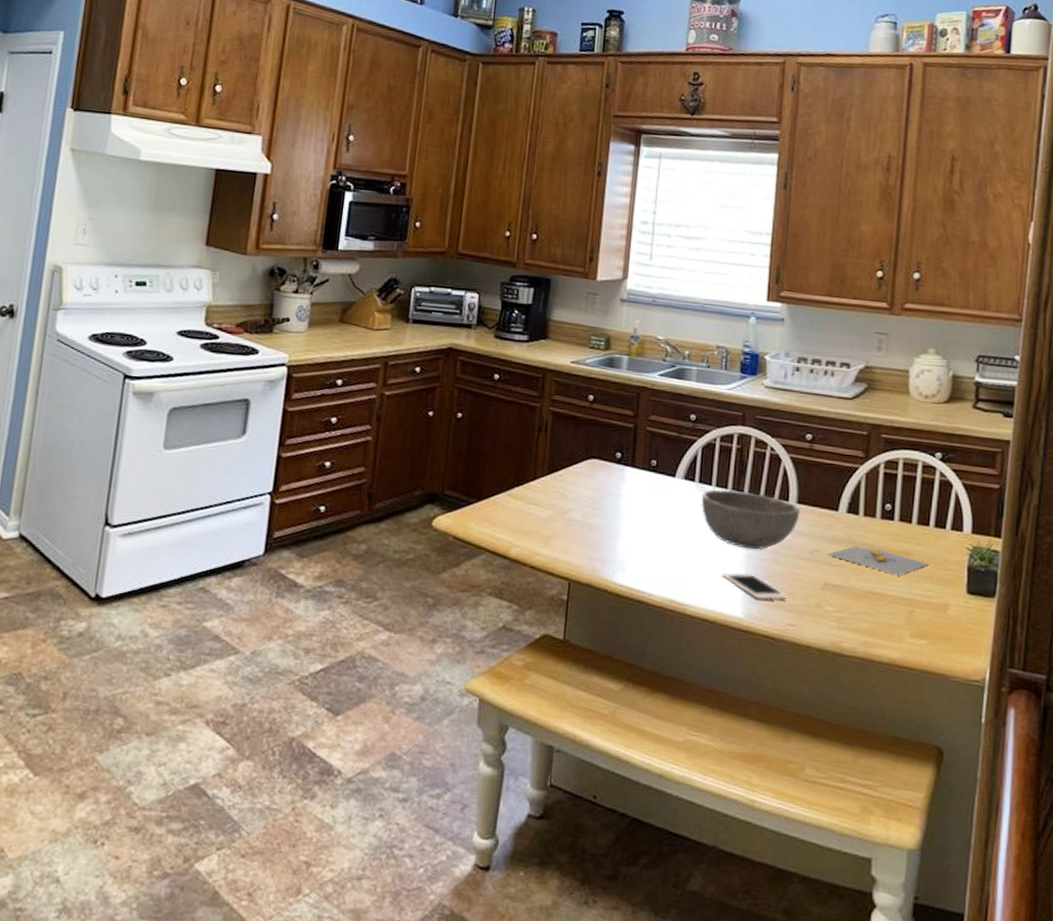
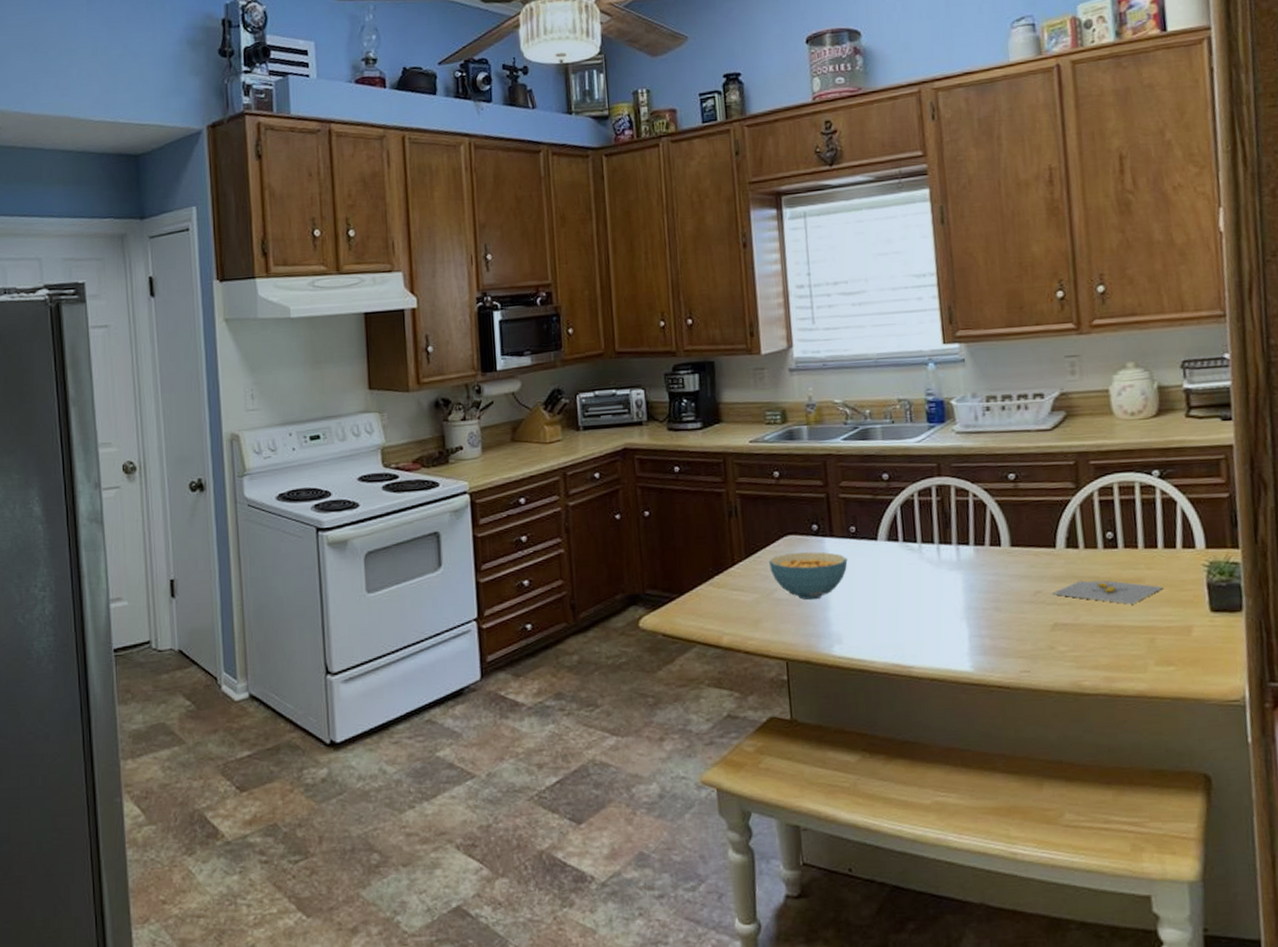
cereal bowl: none [569,476,644,526] -> present [769,551,848,601]
bowl: present [701,489,801,550] -> none [908,543,1016,602]
cell phone: present [722,571,788,600] -> none [943,625,1016,651]

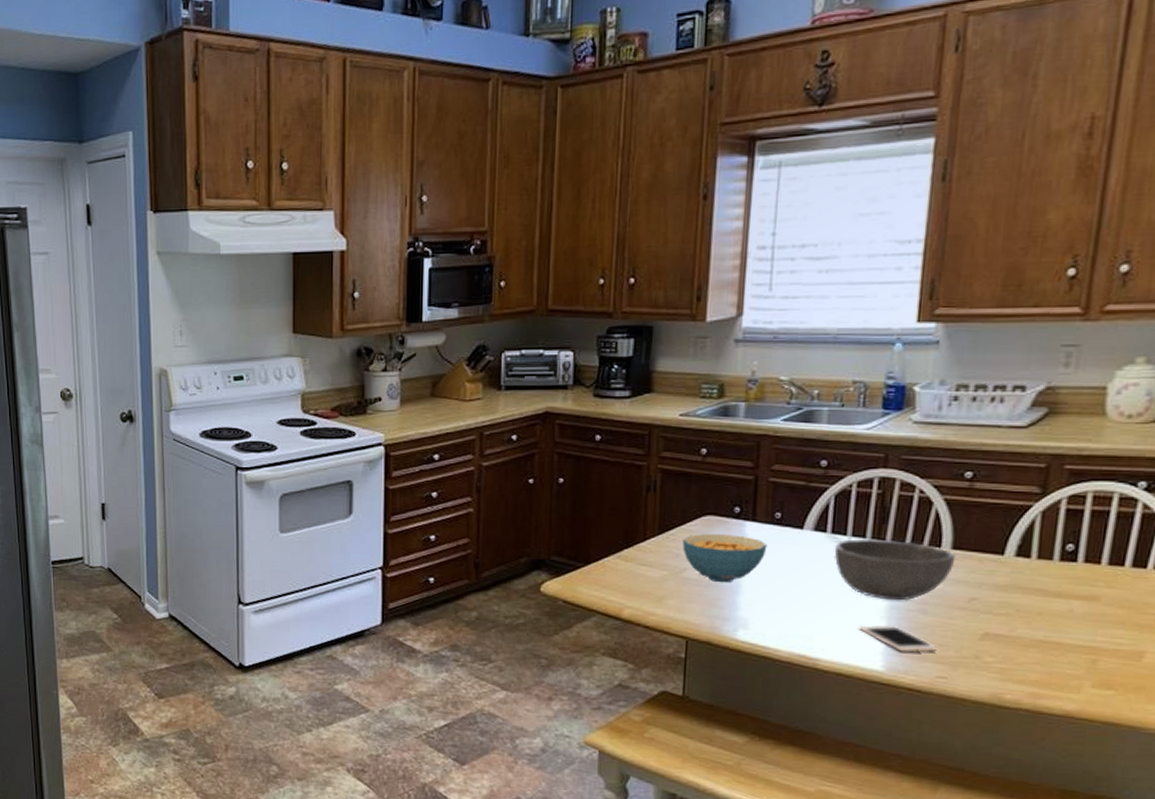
bowl: none [908,543,1016,602] -> present [834,539,956,601]
cell phone: none [943,625,1016,651] -> present [859,624,938,653]
banana: present [1052,580,1163,605] -> none [989,592,1121,622]

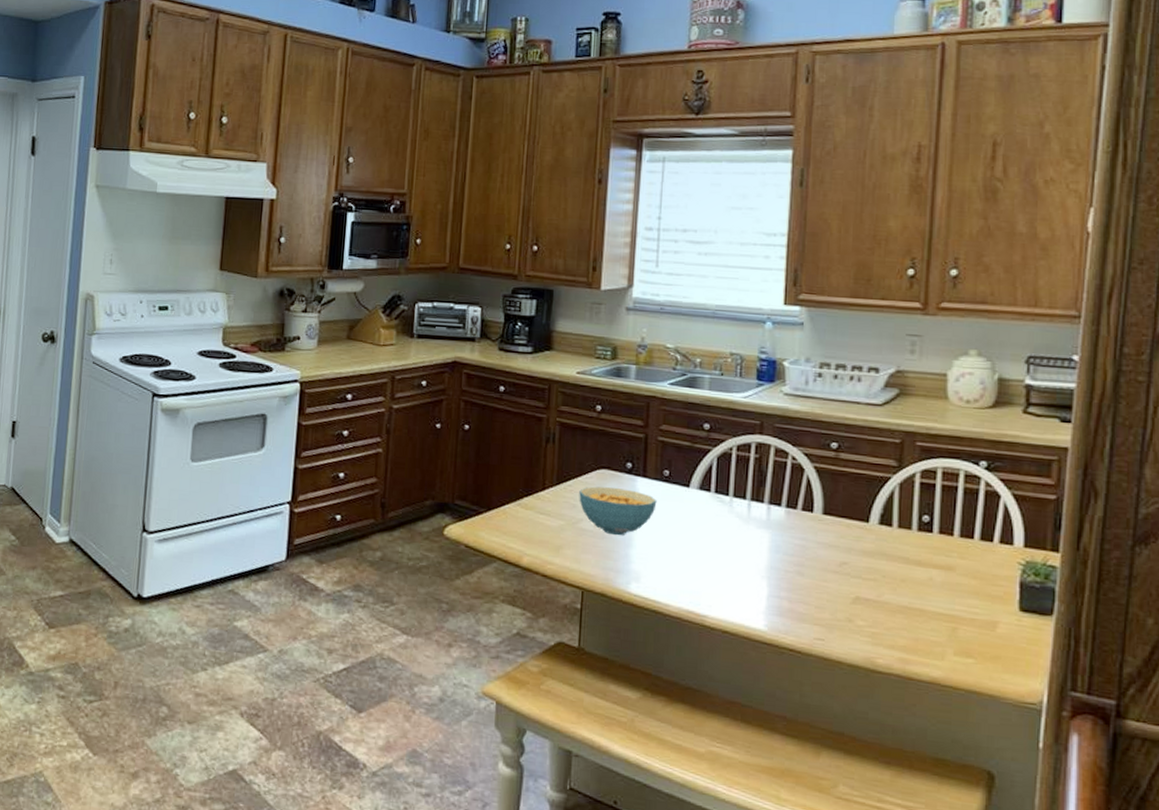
bowl: present [834,539,956,601] -> none [717,499,827,562]
cell phone: present [859,624,938,653] -> none [742,583,814,614]

